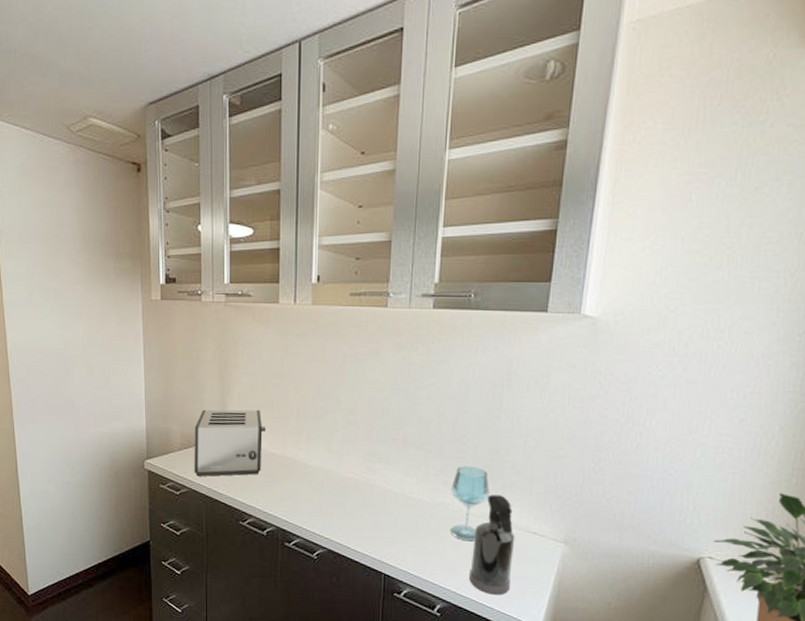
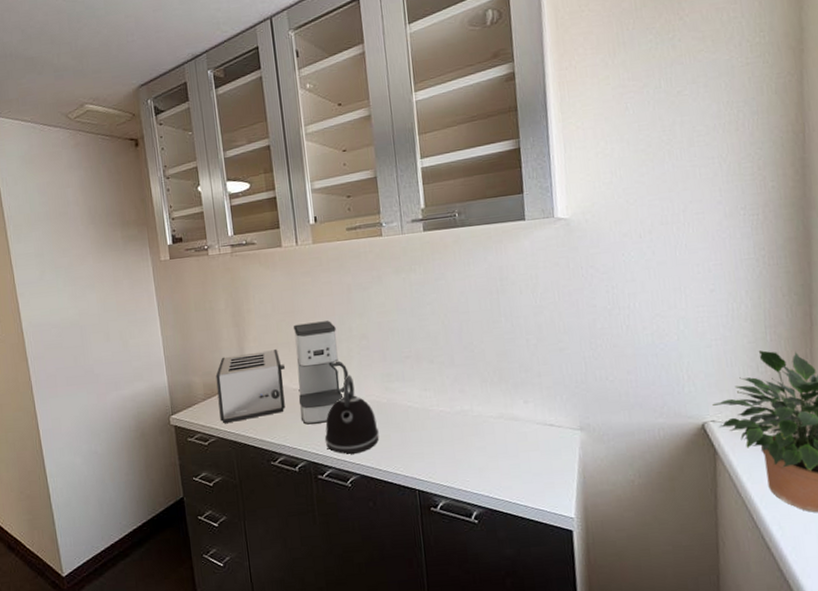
coffee maker: none [275,387,331,492] -> present [294,320,349,425]
kettle: none [296,448,353,528] -> present [324,375,379,455]
wine glass: present [450,466,490,542] -> none [467,371,504,444]
spray bottle: present [469,495,515,595] -> none [496,394,539,493]

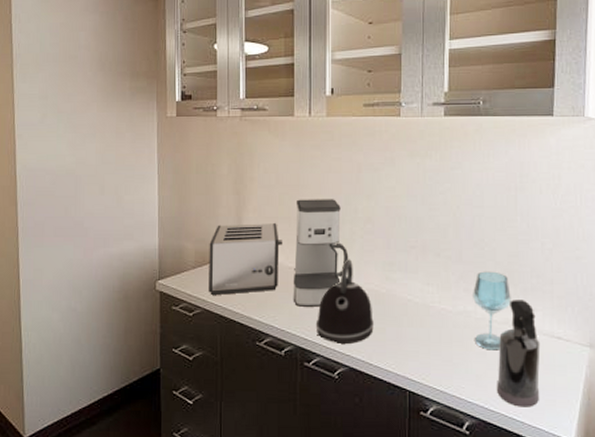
wine glass: none [467,371,504,444] -> present [471,271,511,351]
spray bottle: none [496,394,539,493] -> present [497,300,541,407]

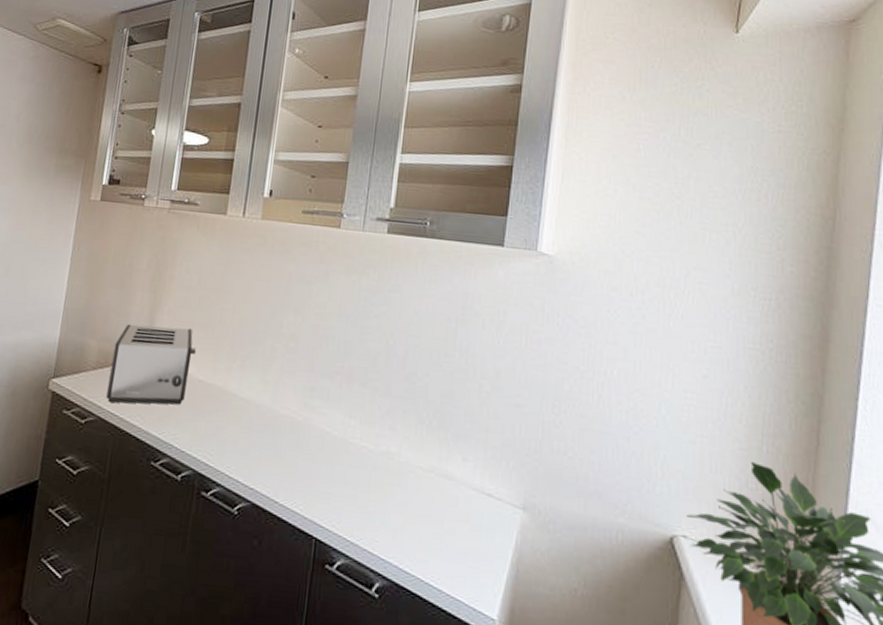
coffee maker: present [293,199,349,307] -> none [198,305,267,429]
kettle: present [315,259,374,344] -> none [220,378,286,476]
wine glass: present [471,271,511,351] -> none [396,409,441,502]
spray bottle: present [497,300,541,407] -> none [415,445,469,573]

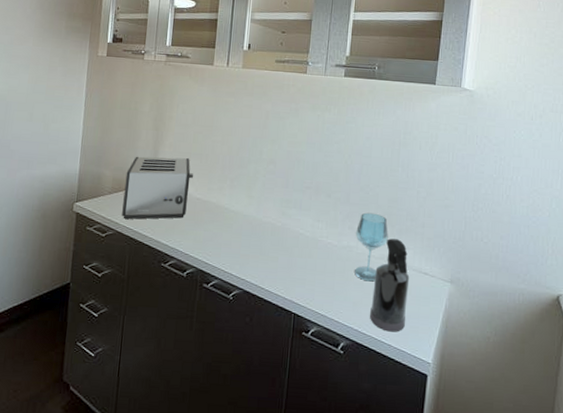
wine glass: none [396,409,441,502] -> present [355,212,388,282]
spray bottle: none [415,445,469,573] -> present [370,238,410,332]

